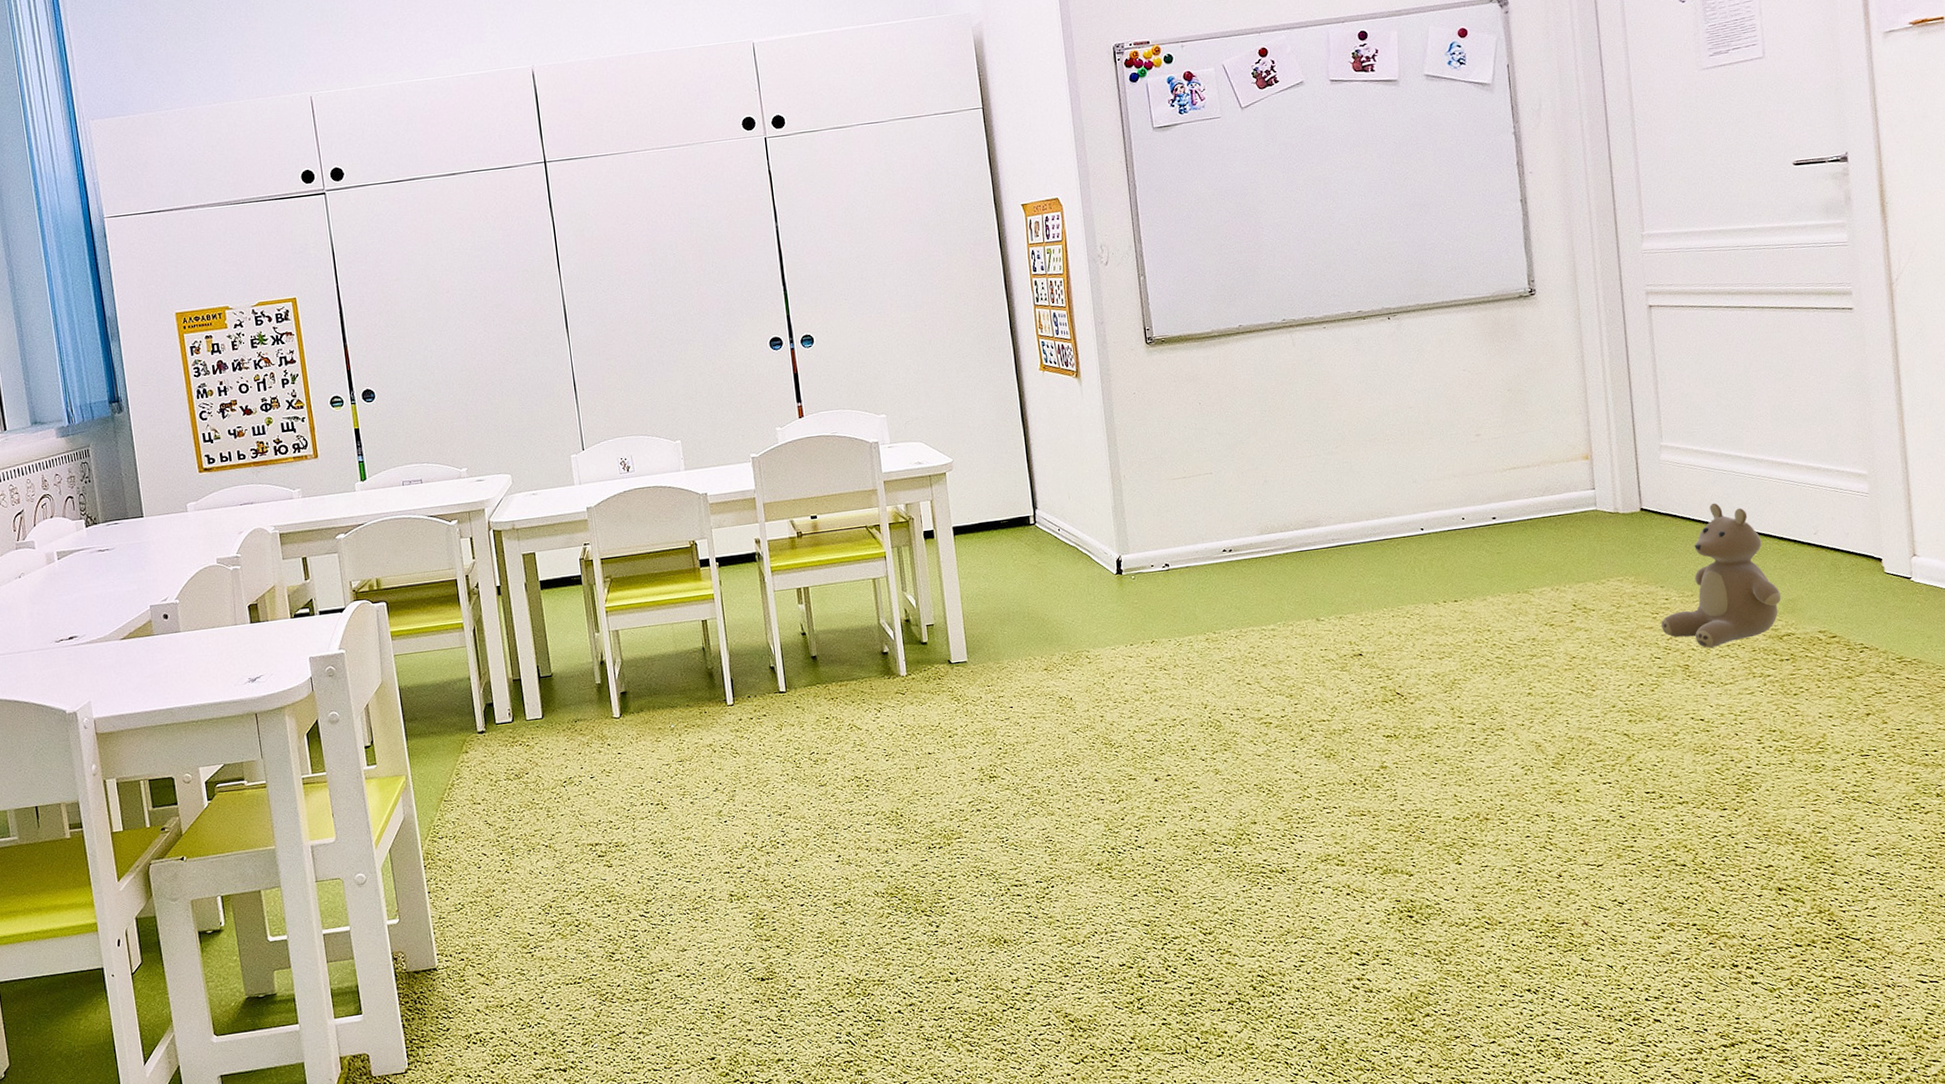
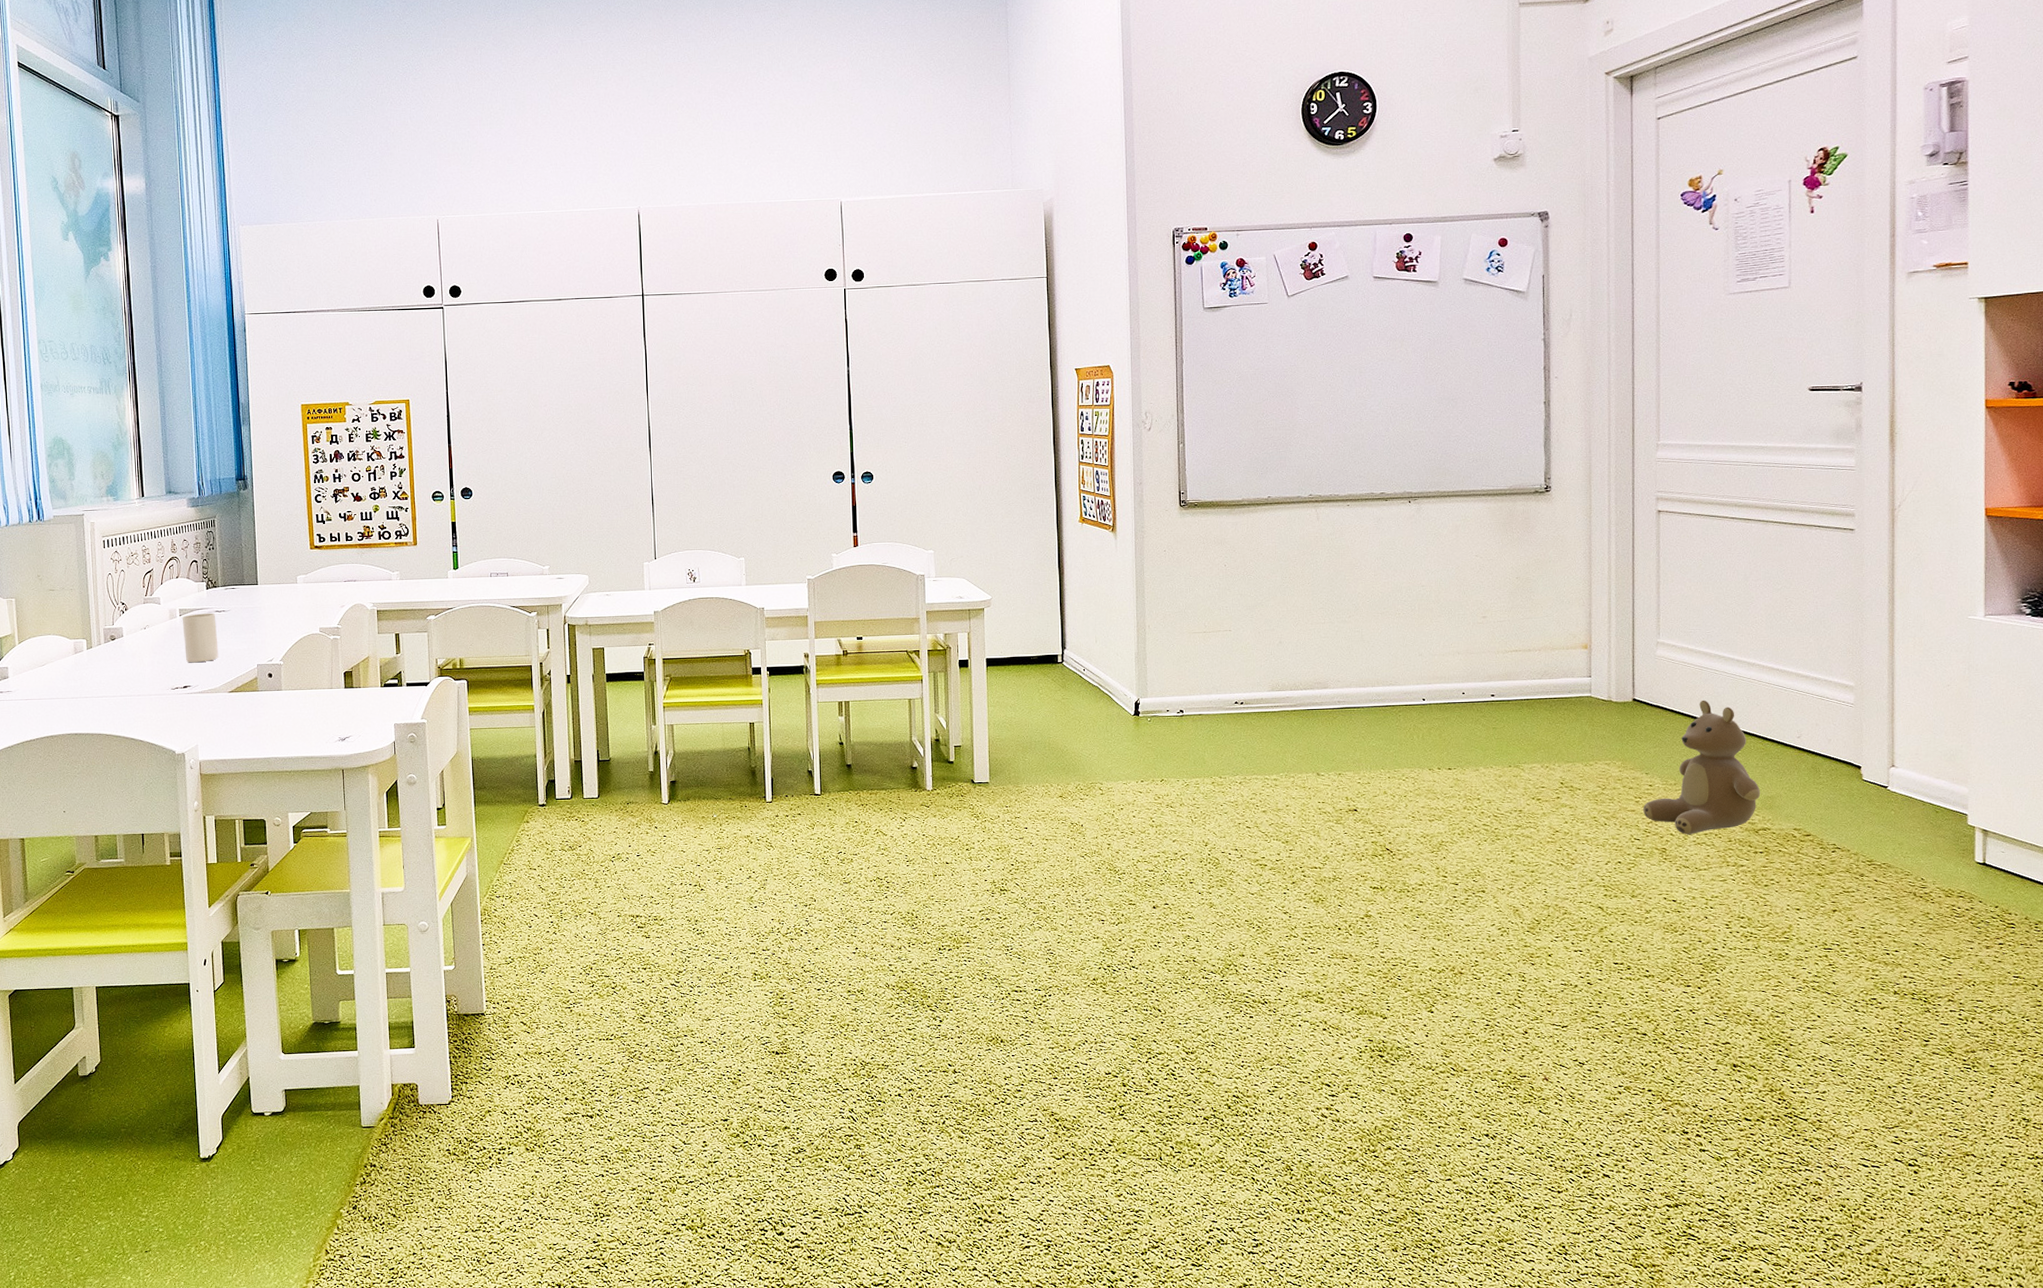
cup: none [60,553,106,611] -> present [182,613,219,663]

